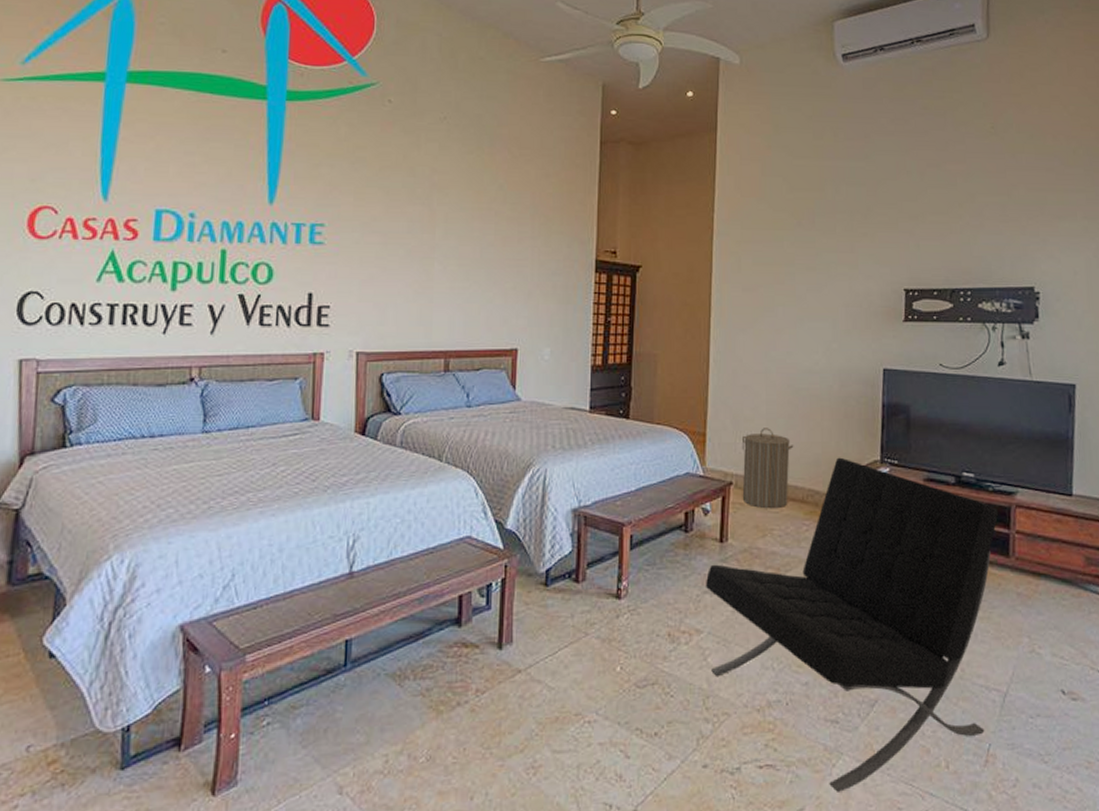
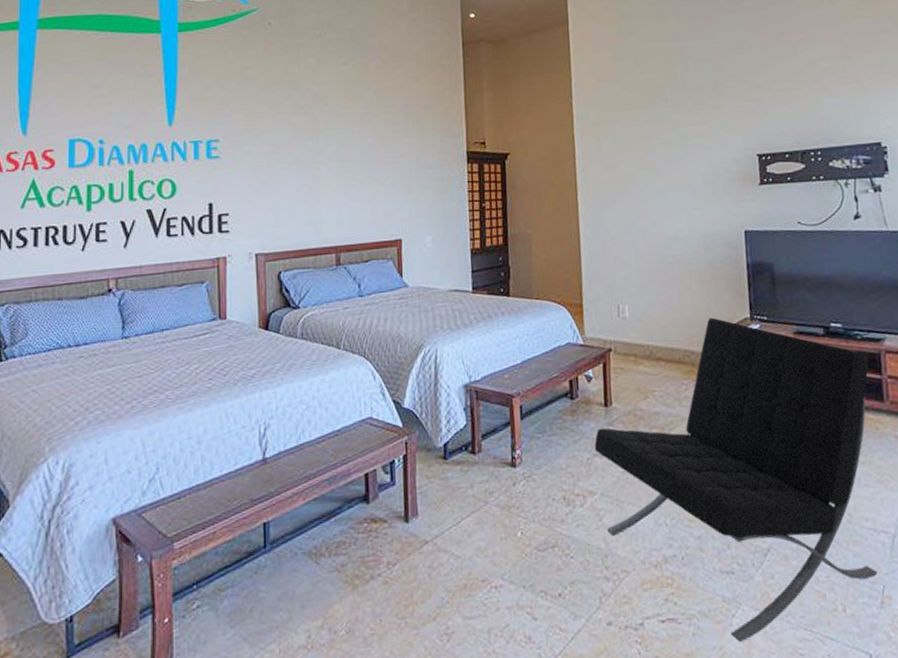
laundry hamper: present [742,428,794,509] -> none [617,295,667,372]

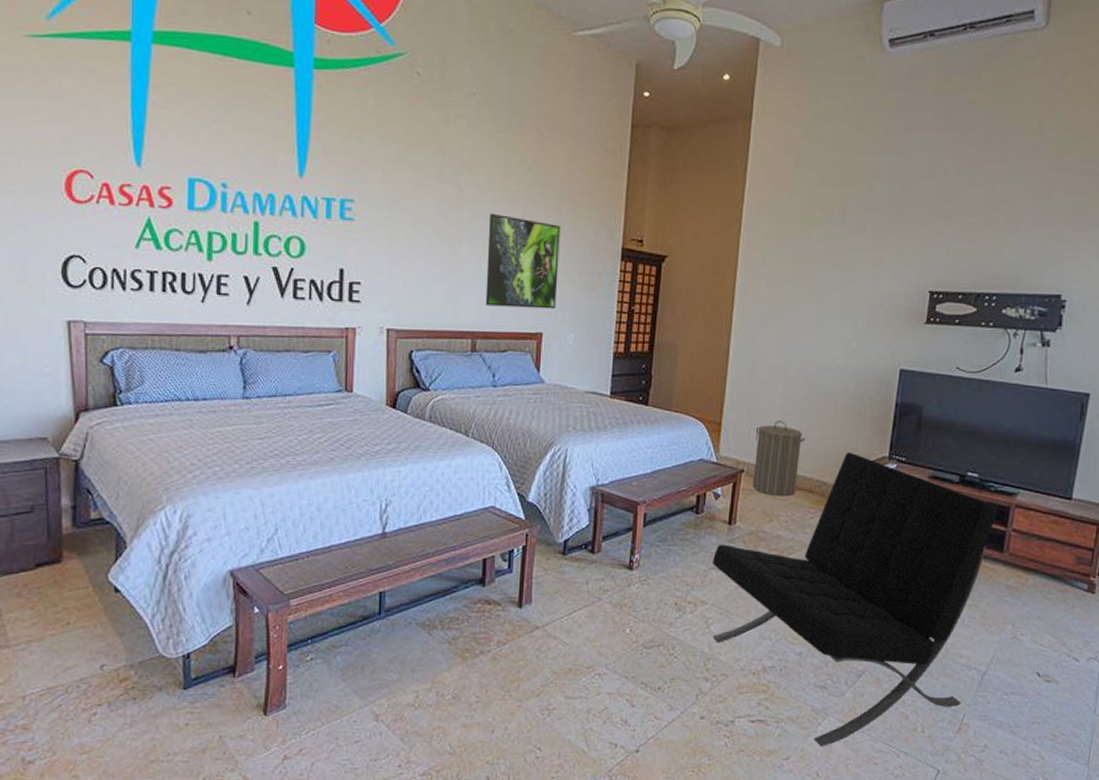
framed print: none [343,135,411,221] -> present [485,212,560,309]
laundry hamper: none [617,295,667,372] -> present [752,420,806,497]

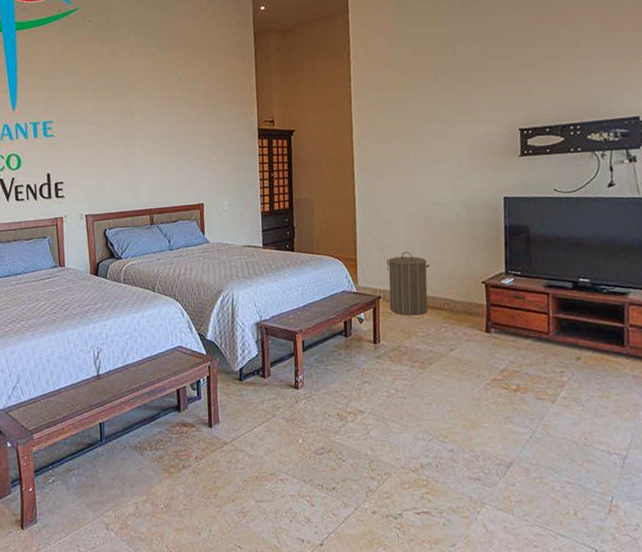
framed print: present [485,212,560,309] -> none [153,116,211,188]
lounge chair: present [712,452,998,746] -> none [364,272,614,533]

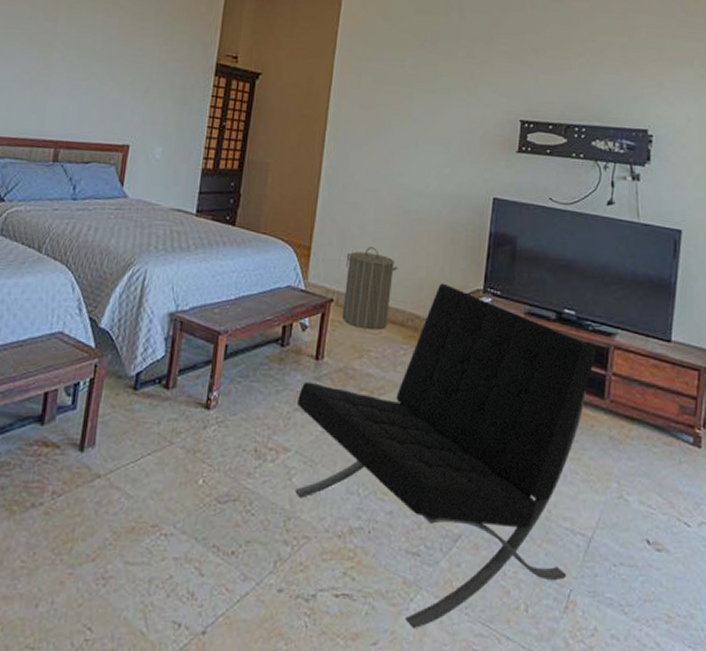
lounge chair: none [364,272,614,533] -> present [295,283,597,628]

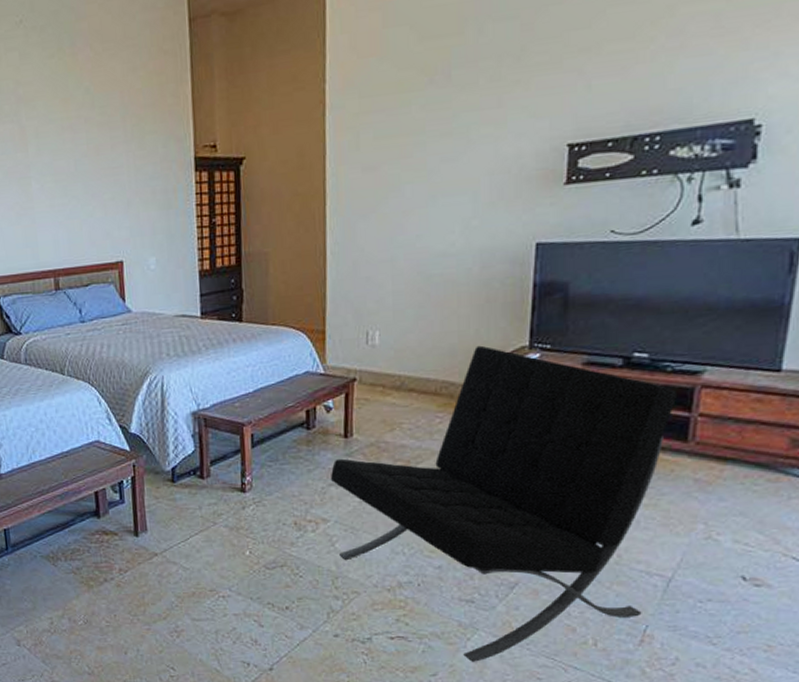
laundry hamper: present [342,247,398,330] -> none [366,320,425,404]

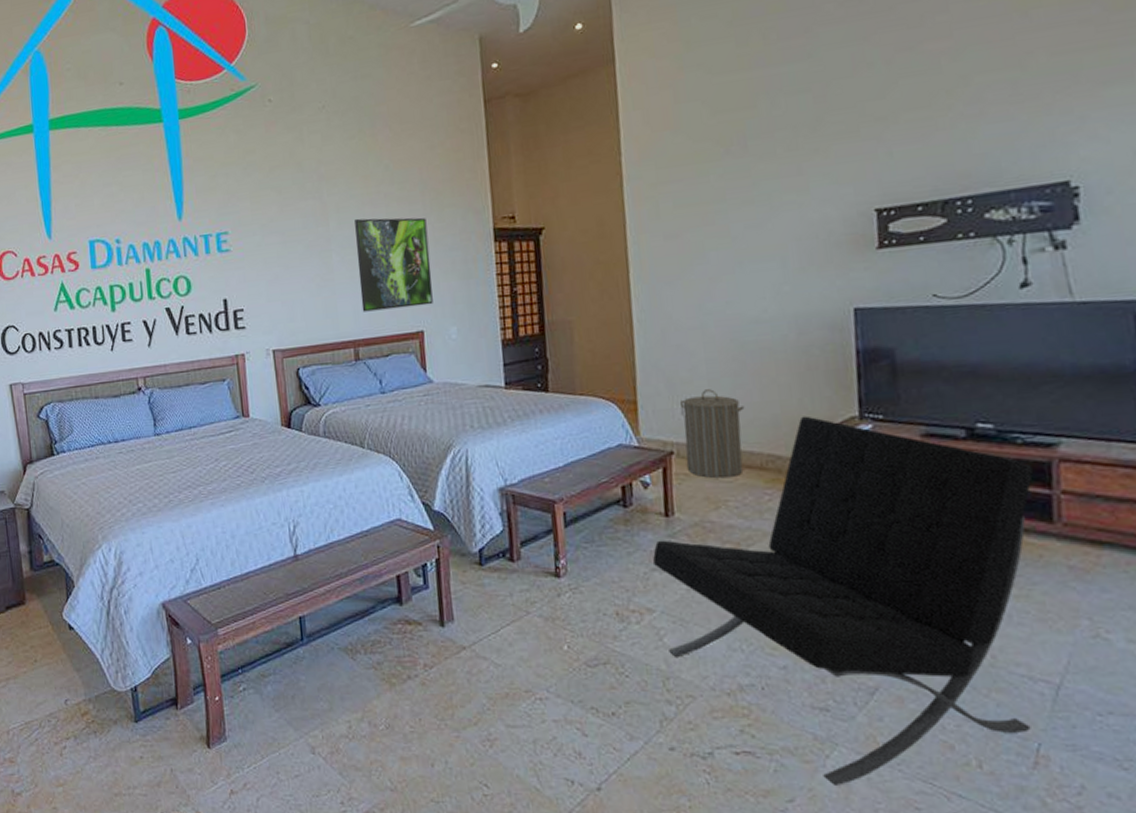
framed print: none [54,144,133,242] -> present [354,217,433,312]
laundry hamper: none [366,320,425,404] -> present [681,389,745,479]

